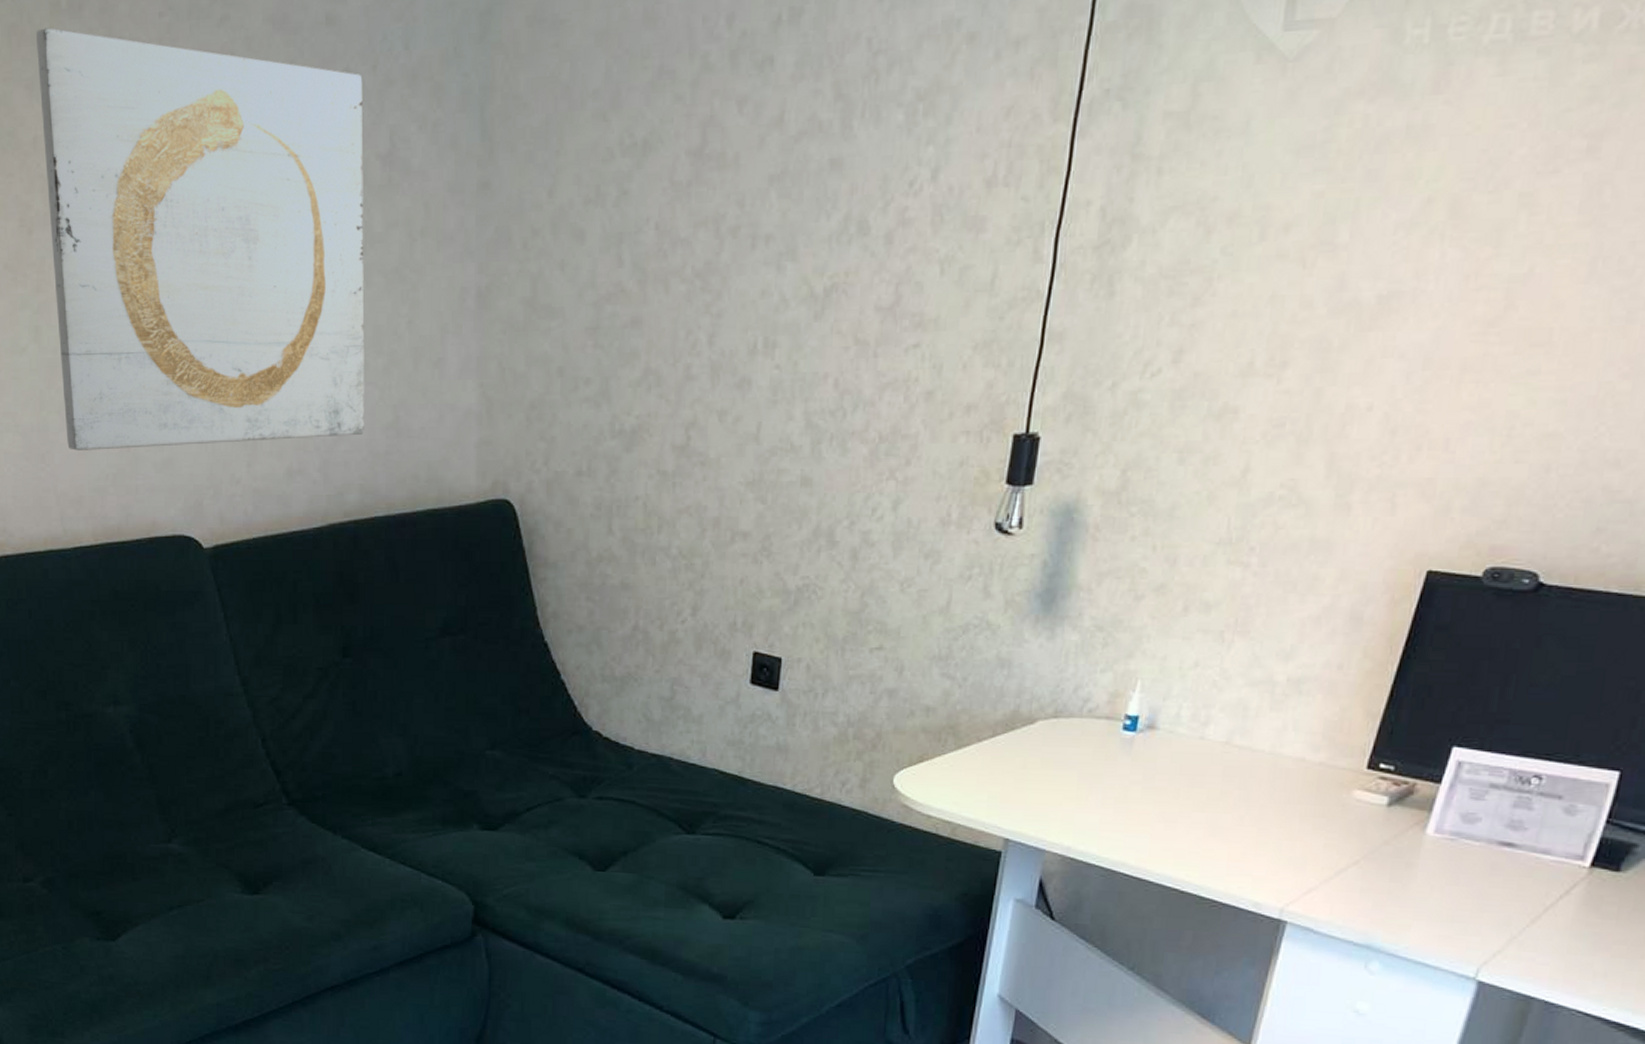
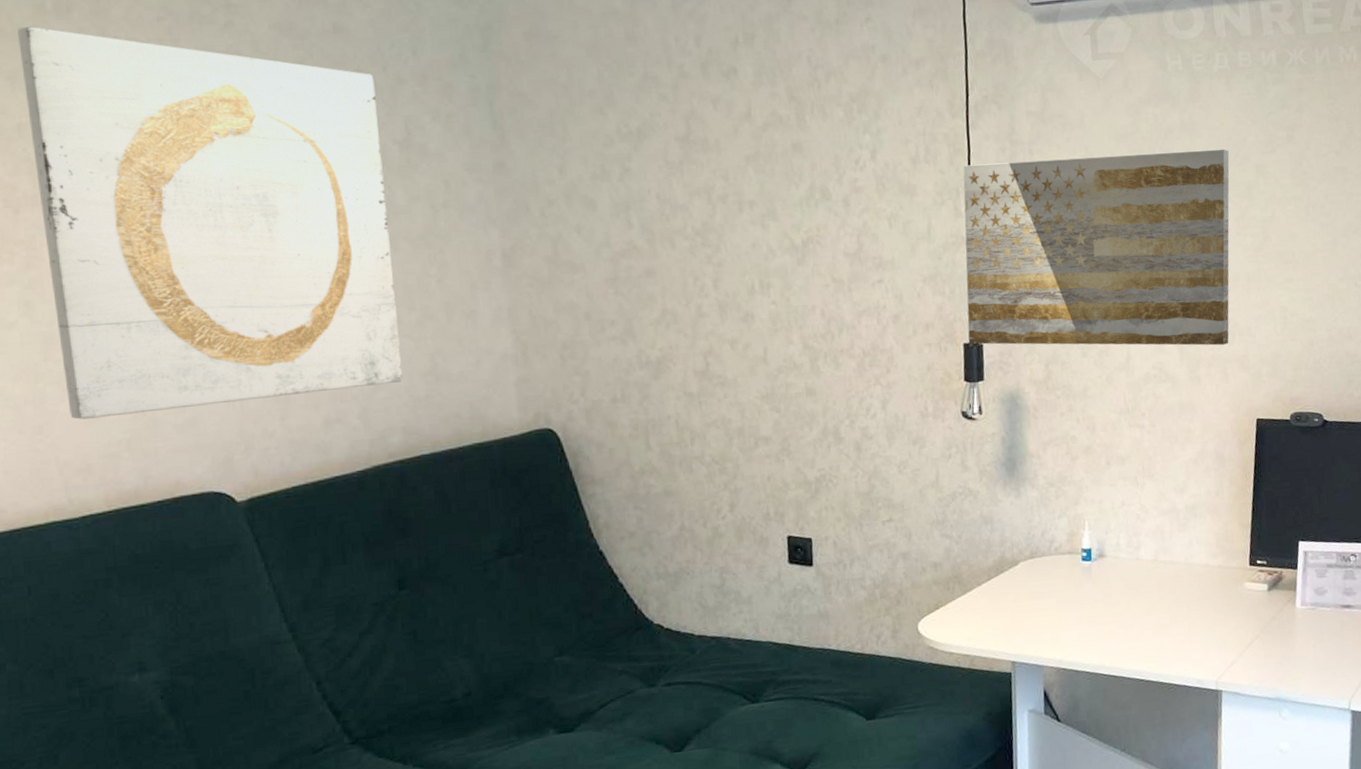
wall art: none [1020,167,1478,461] -> present [963,149,1230,346]

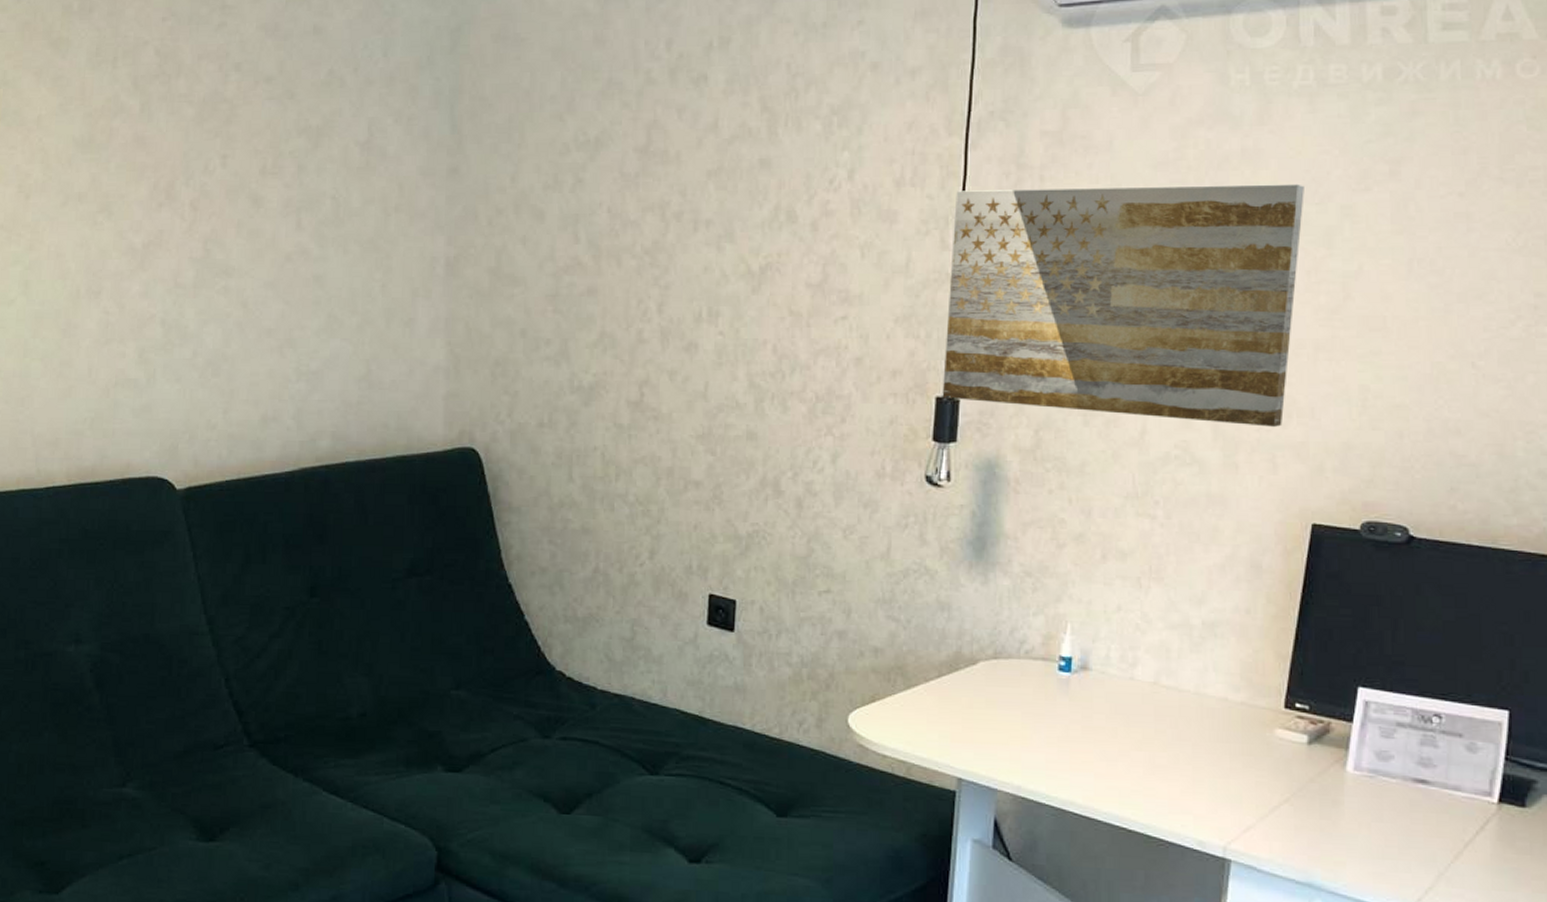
wall art: present [18,26,403,420] -> none [47,26,345,395]

